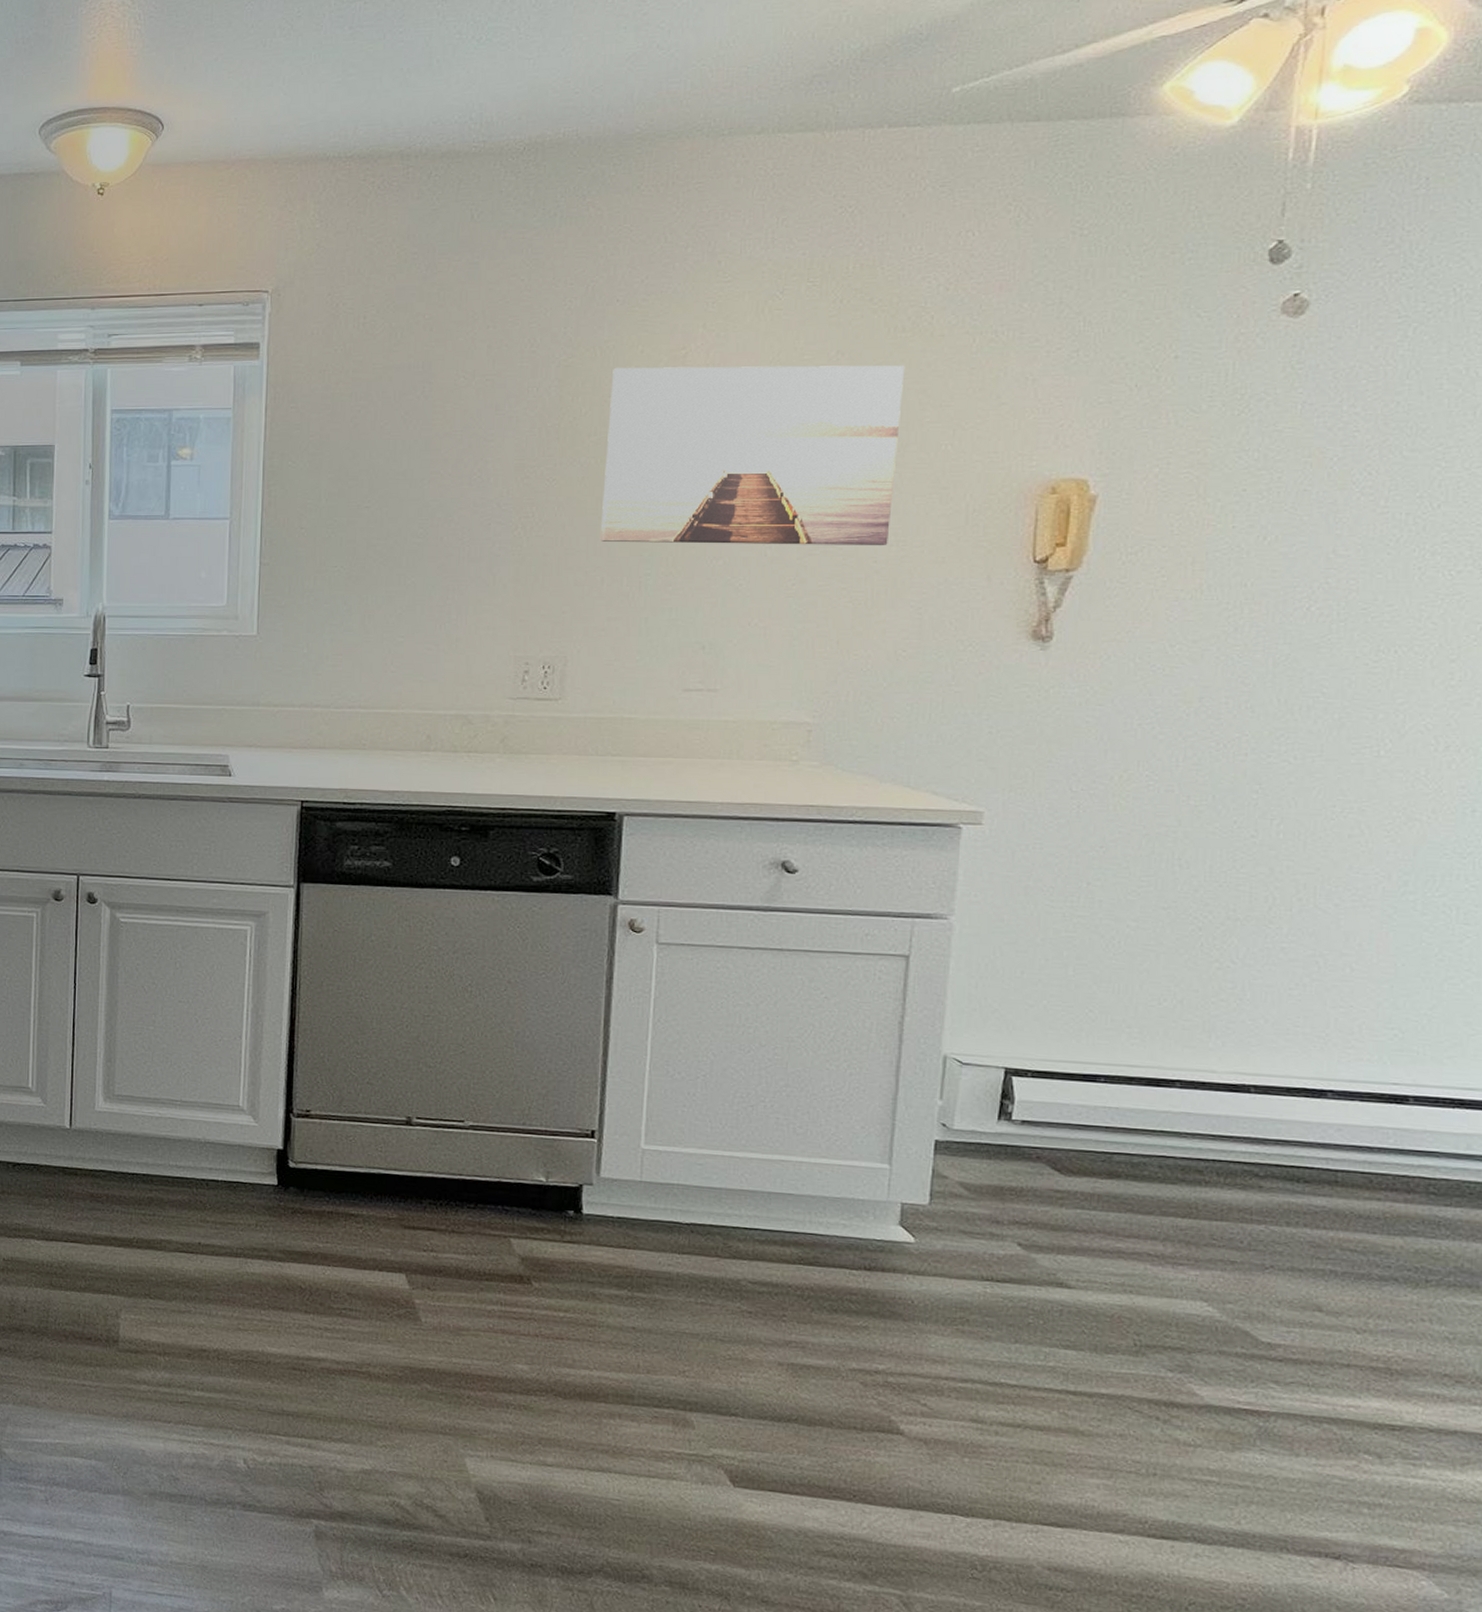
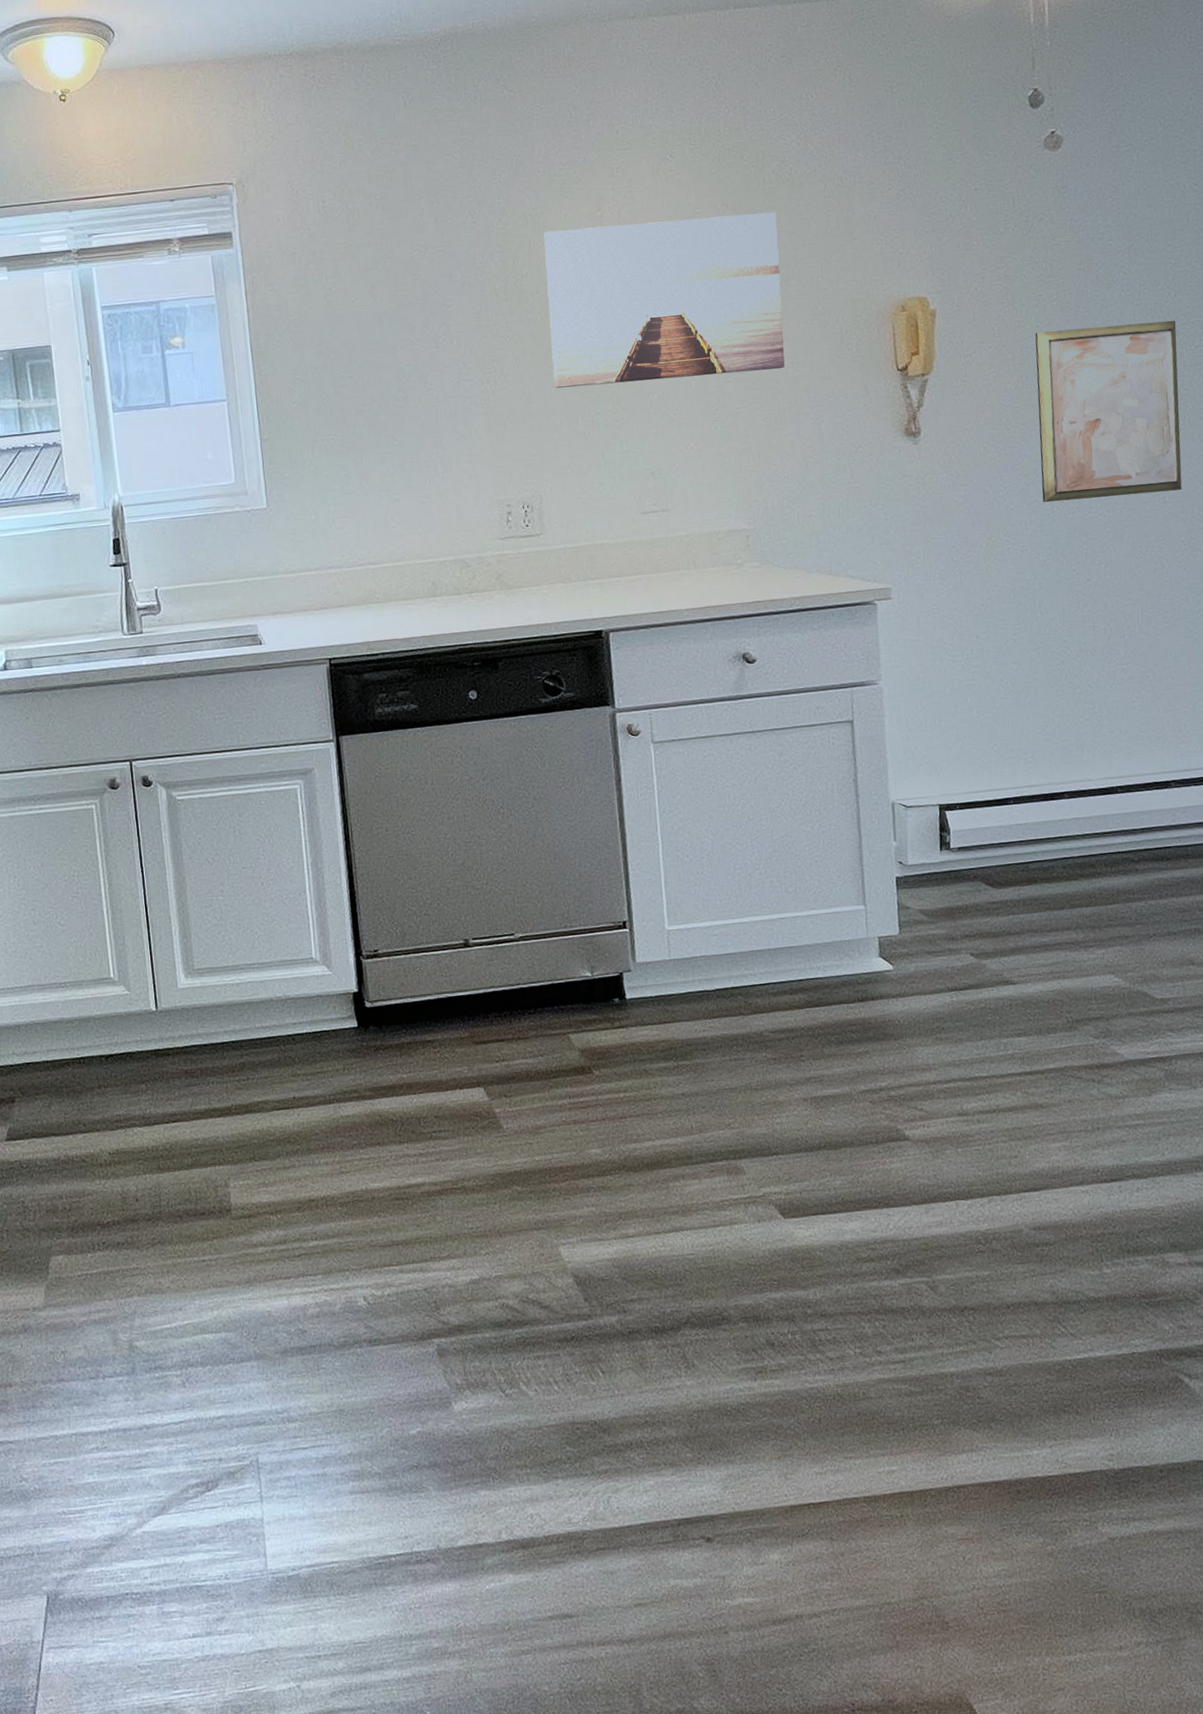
wall art: none [1205,534,1435,744] -> present [1035,320,1182,503]

